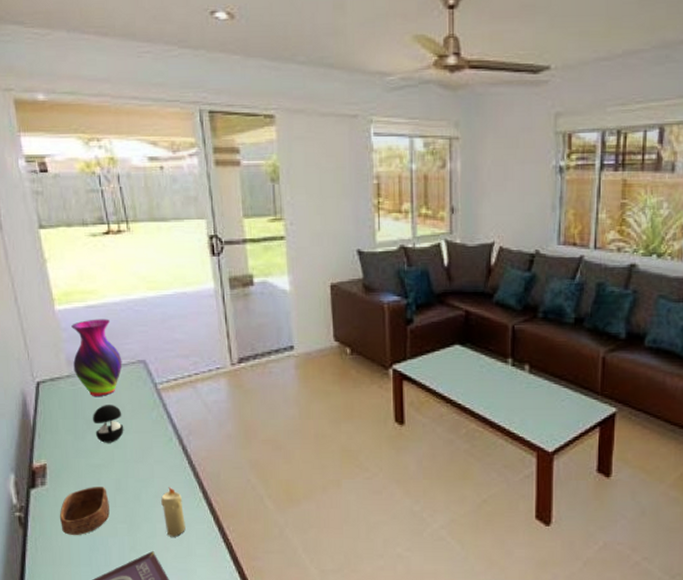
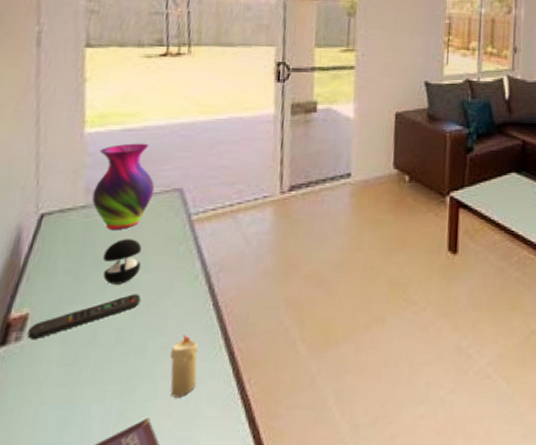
remote control: none [49,452,129,485] -> present [27,294,141,340]
bowl: present [59,487,110,535] -> none [29,339,104,405]

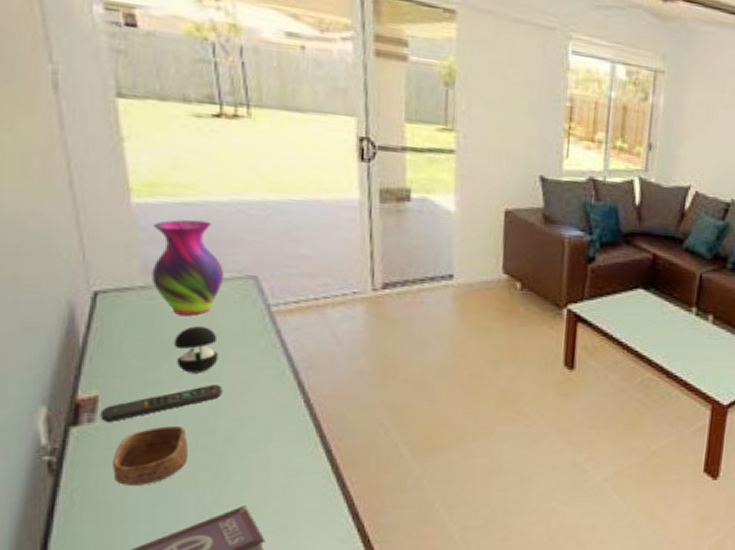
bowl: none [29,339,104,405] -> present [111,426,188,485]
candle: present [170,335,198,398] -> none [262,429,293,489]

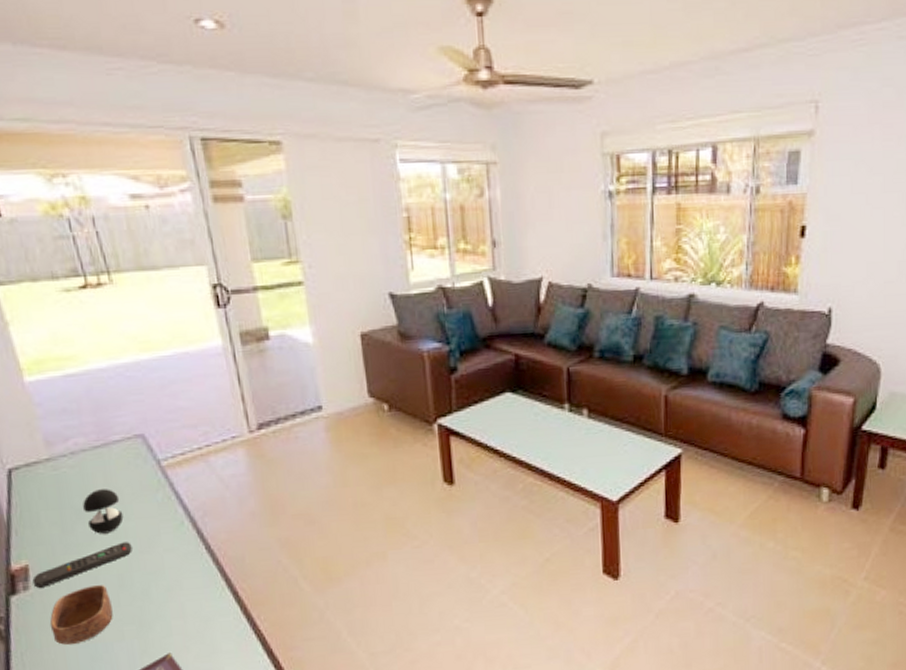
vase: present [152,219,224,315] -> none [47,388,116,481]

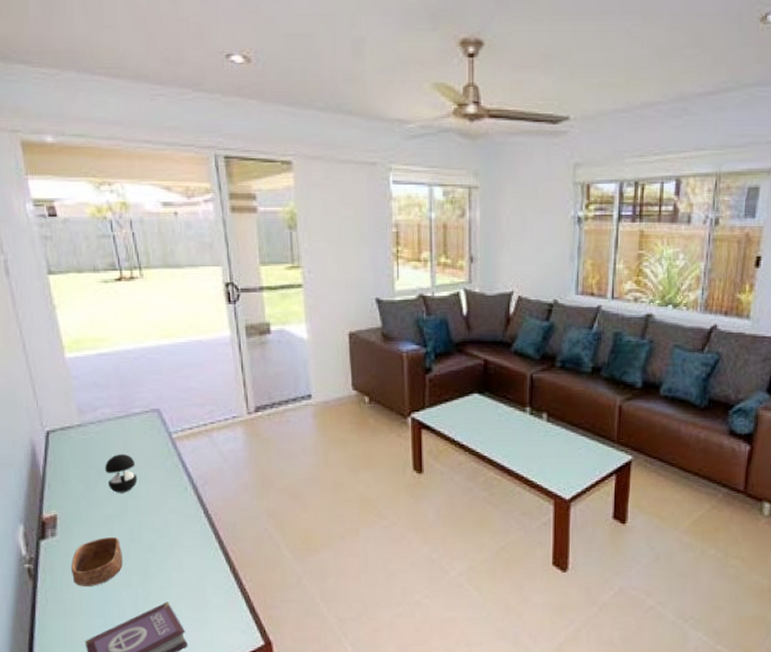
remote control: present [32,542,132,589] -> none [59,502,143,536]

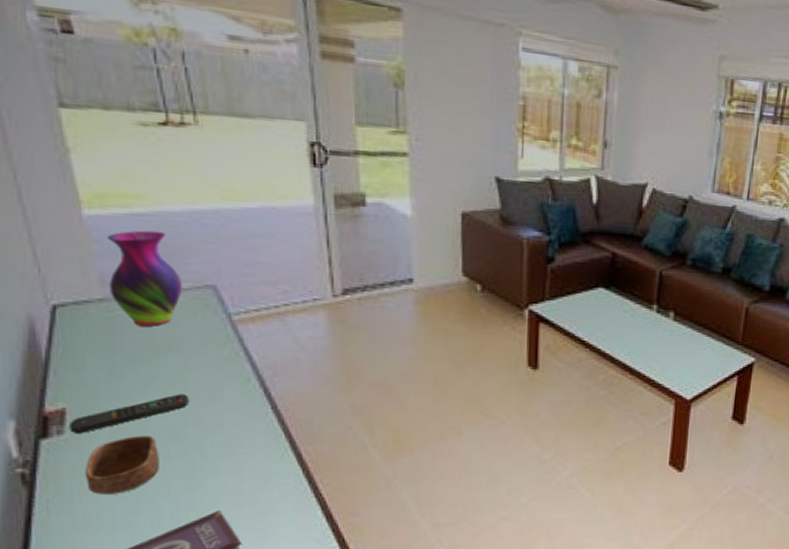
remote control: none [59,502,143,536] -> present [69,394,189,434]
vase: none [82,367,136,446] -> present [107,230,183,326]
speaker: present [105,454,138,493] -> none [138,337,183,383]

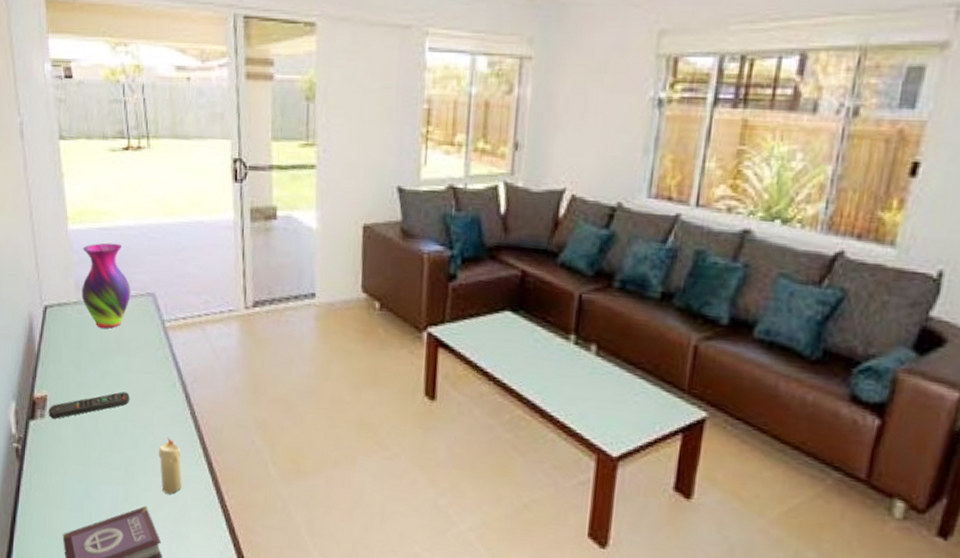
bowl: present [84,436,159,494] -> none [55,426,106,477]
candle: none [233,436,265,493] -> present [159,438,182,494]

